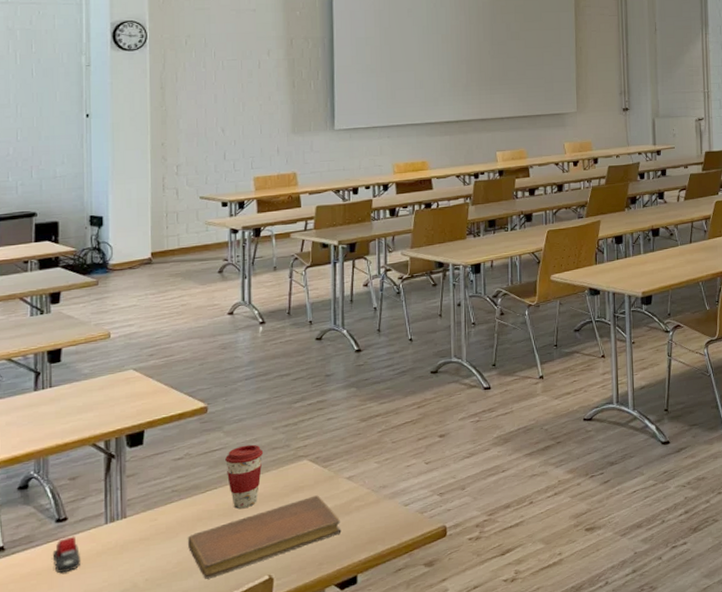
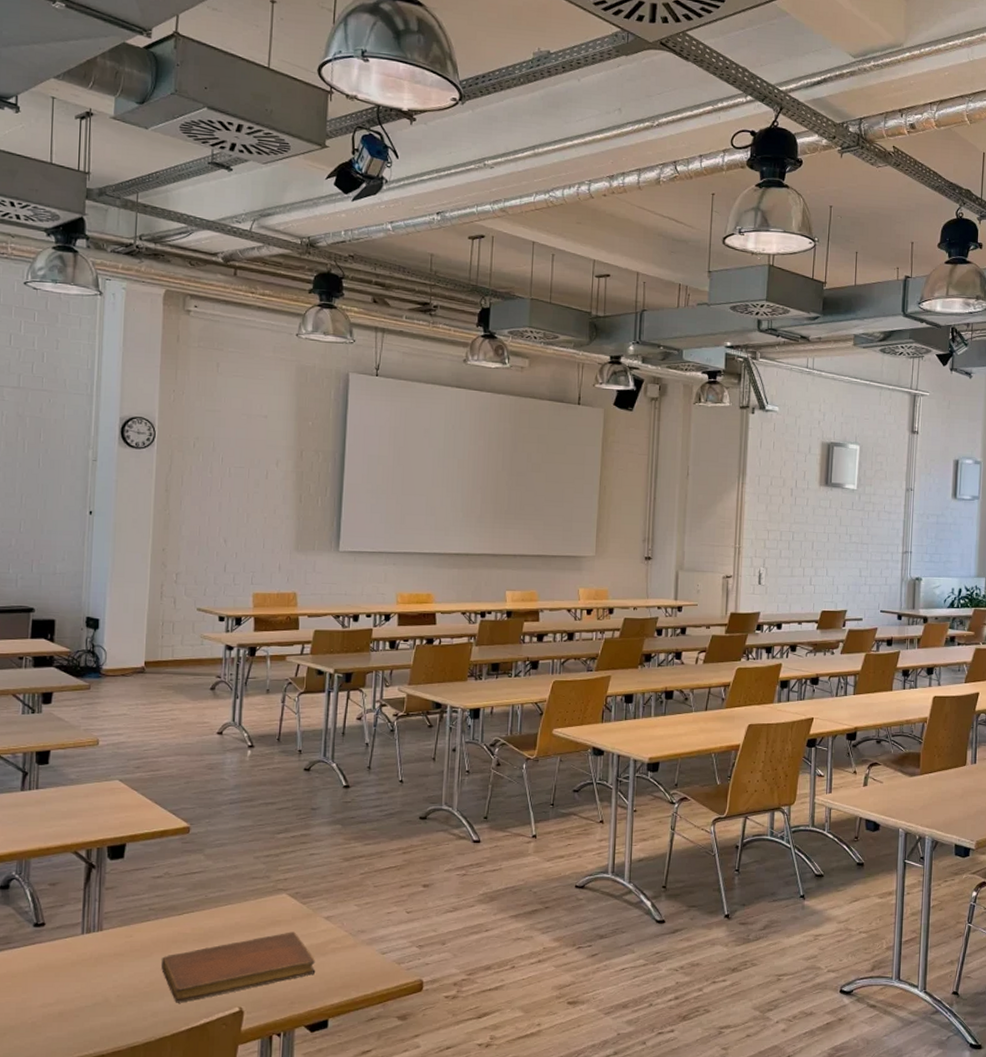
stapler: present [52,536,81,573] -> none [28,942,56,977]
coffee cup: present [225,444,264,510] -> none [204,871,243,936]

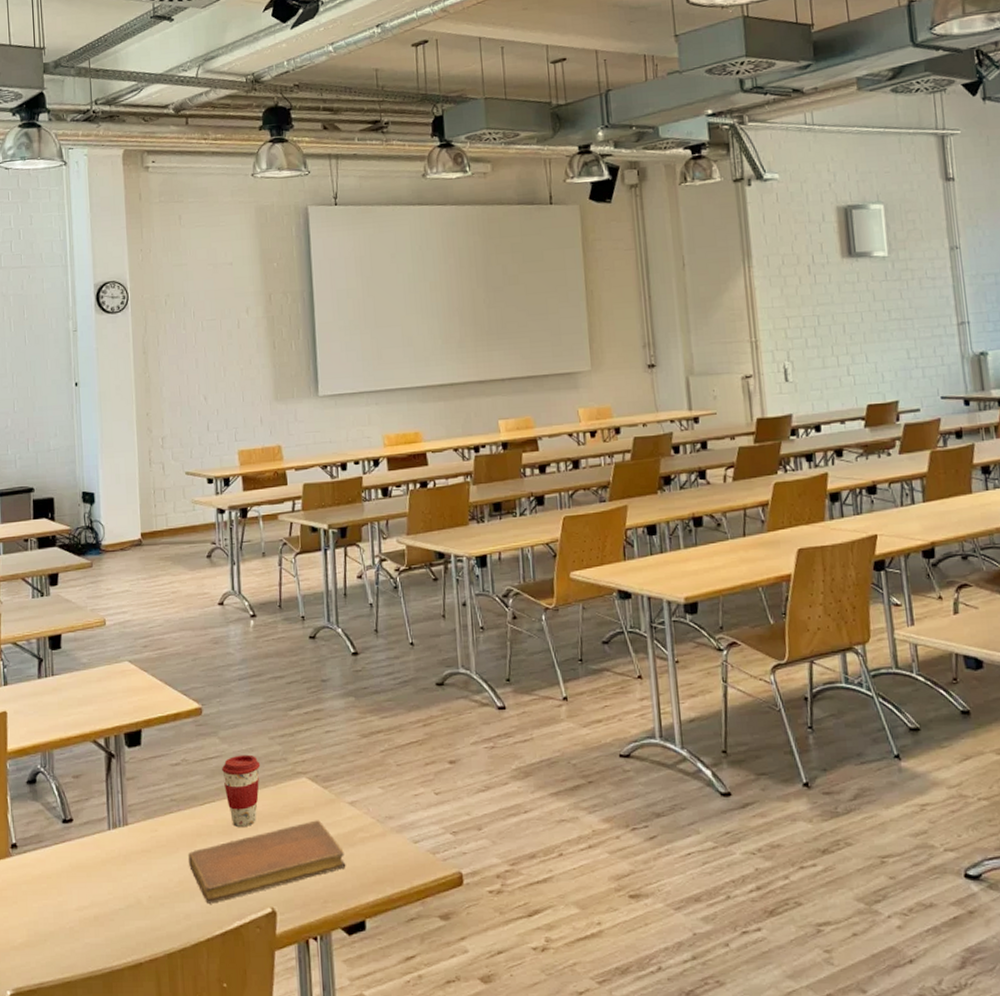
coffee cup: none [204,871,243,936] -> present [222,754,261,828]

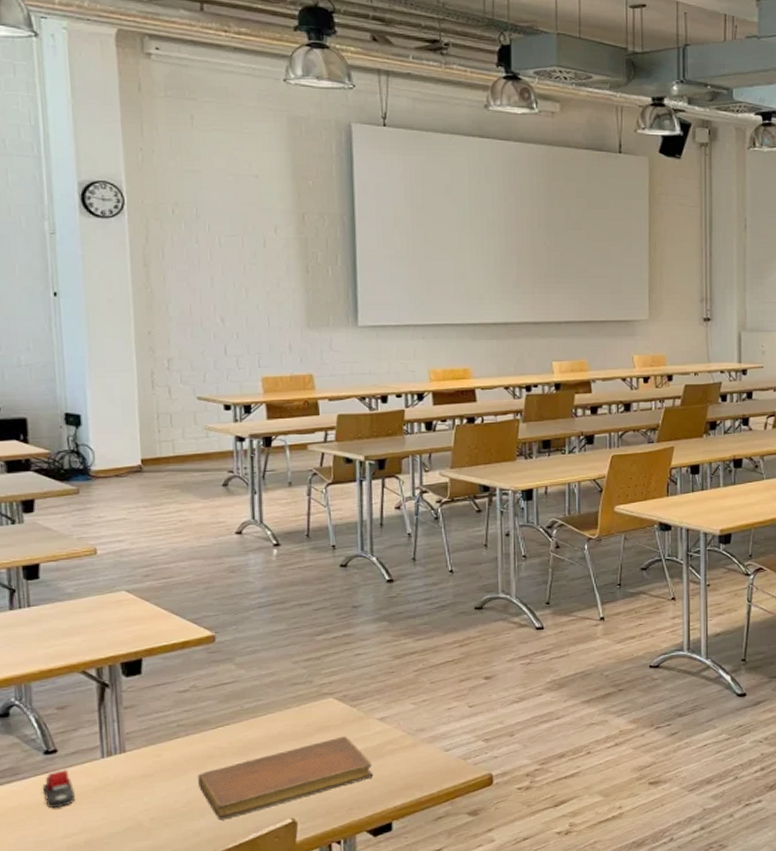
stapler: none [60,840,87,878] -> present [42,769,76,808]
coffee cup: present [222,754,261,828] -> none [238,678,282,748]

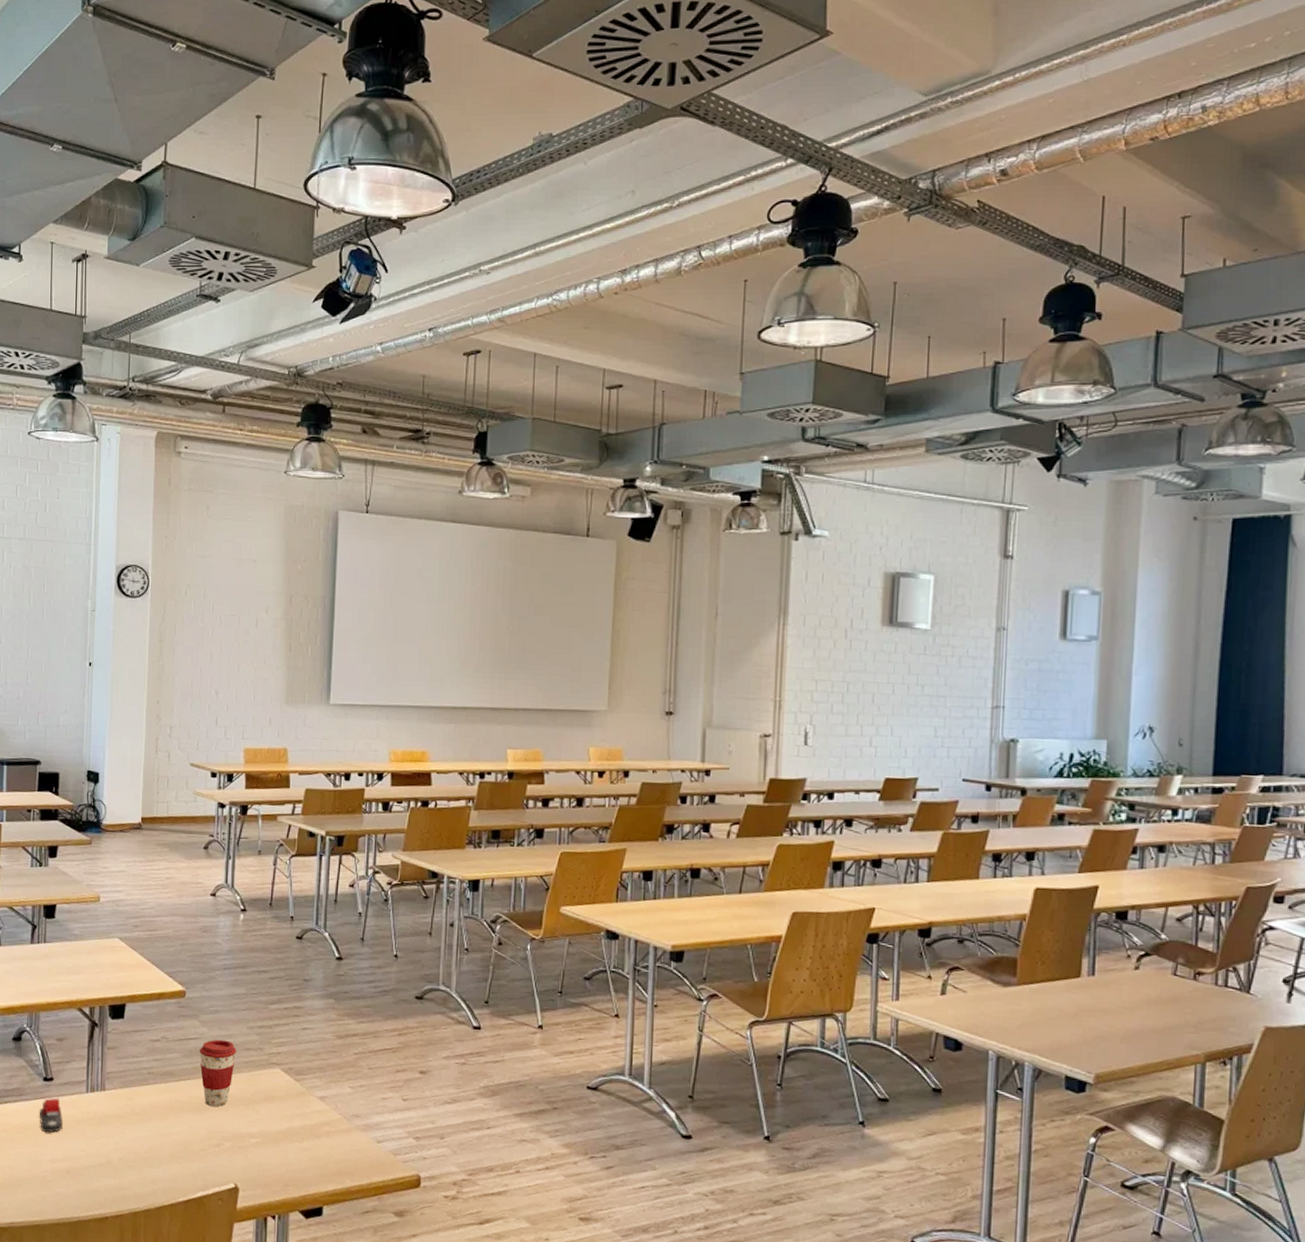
notebook: present [198,736,374,820] -> none [160,1109,310,1173]
coffee cup: none [238,678,282,748] -> present [200,1039,237,1107]

